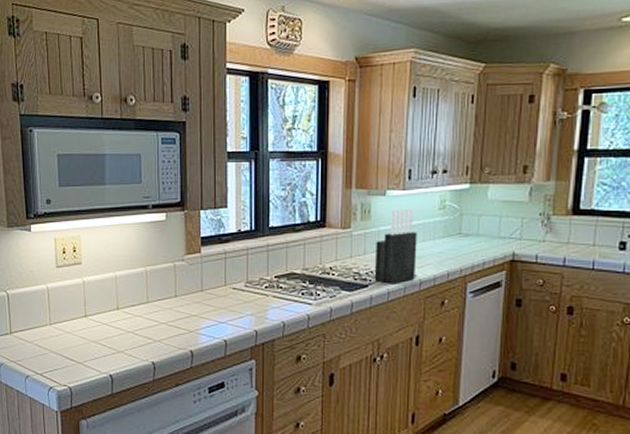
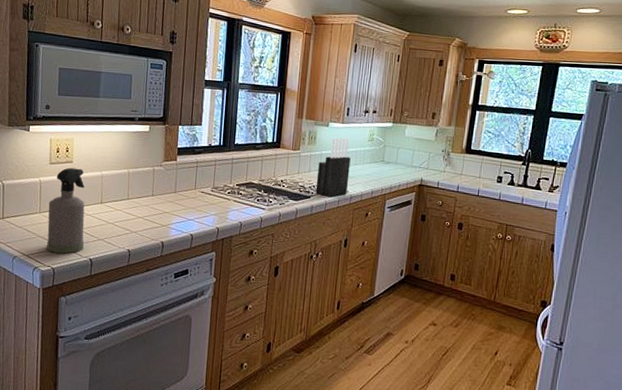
spray bottle: none [59,270,102,370] -> present [47,167,85,254]

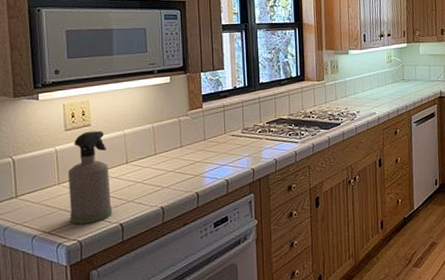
knife block: present [315,137,351,197] -> none [343,63,375,121]

